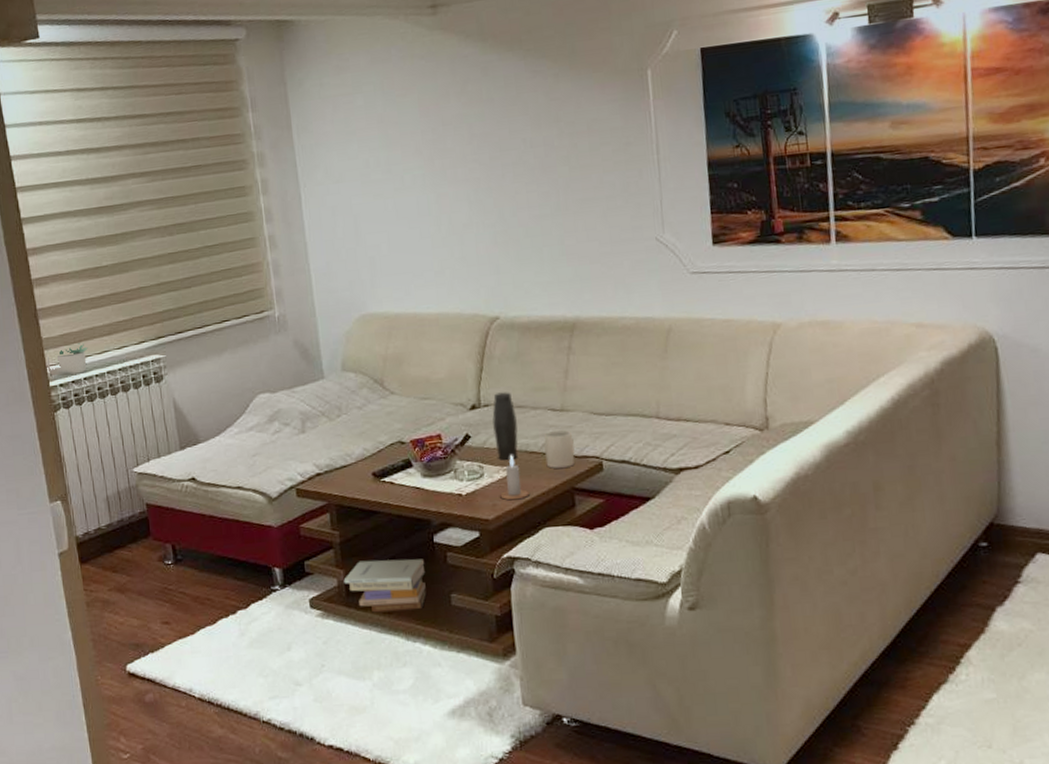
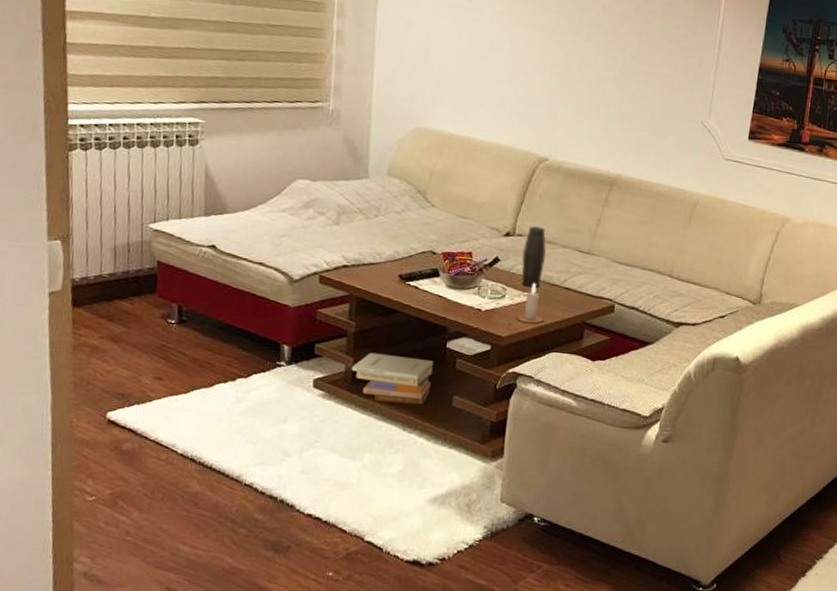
succulent plant: present [46,343,88,376] -> none [68,87,119,119]
mug: present [544,429,575,469] -> none [564,269,594,304]

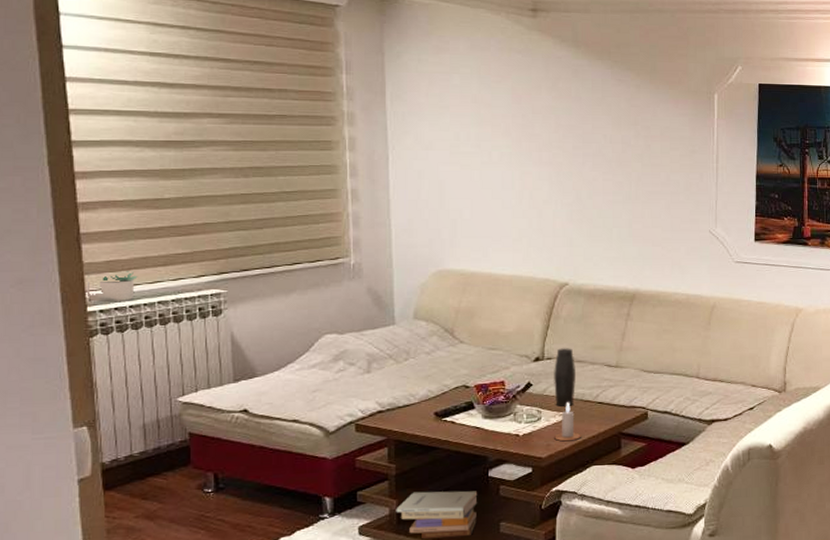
succulent plant: none [68,87,119,119] -> present [86,271,138,303]

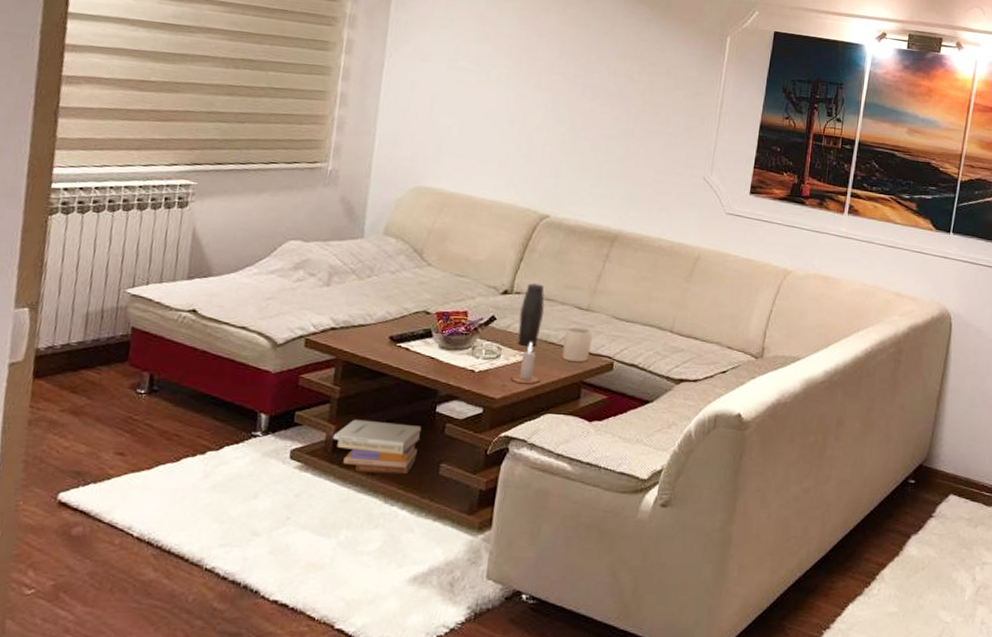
succulent plant: present [86,271,138,303] -> none [52,151,109,182]
mug: none [598,383,625,416] -> present [561,326,593,362]

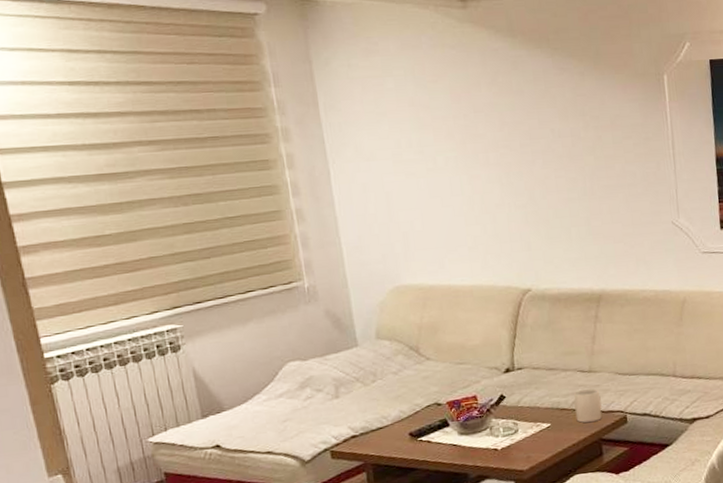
candle: present [511,342,540,384] -> none [534,412,561,453]
vase: present [518,283,545,346] -> none [525,356,551,417]

